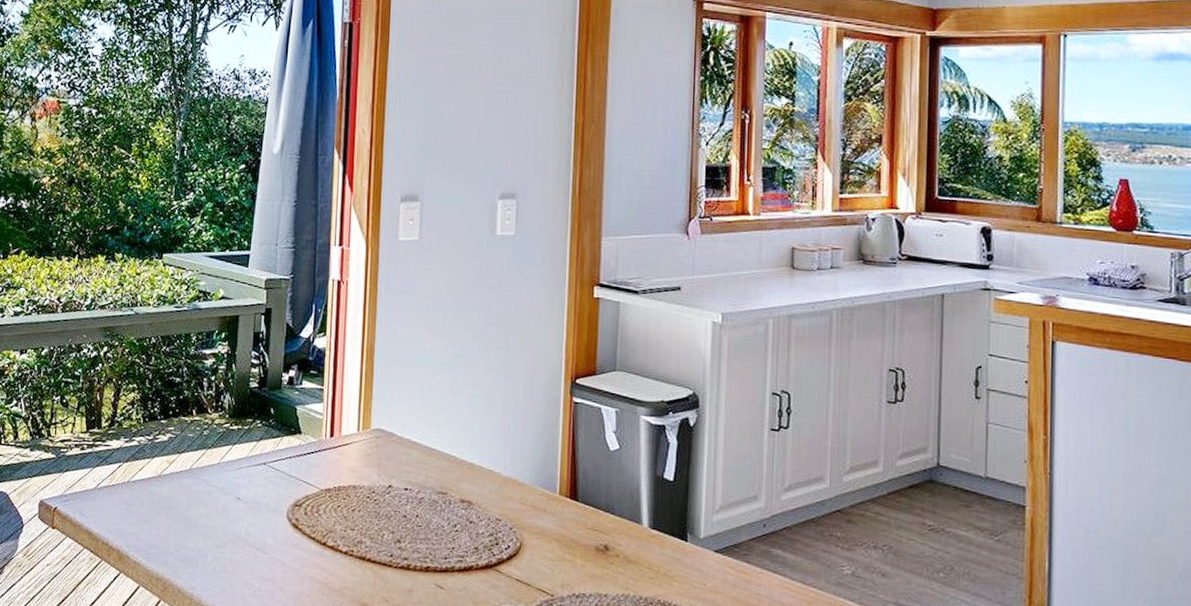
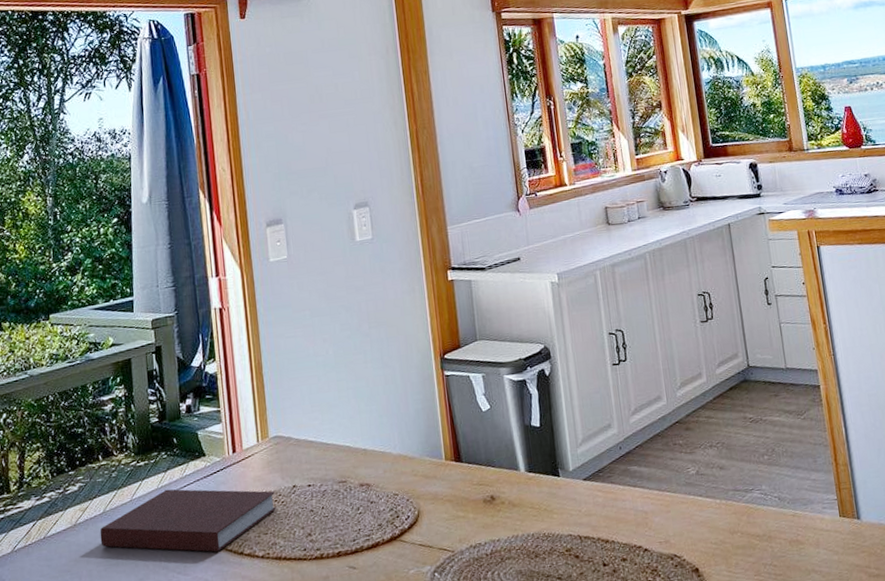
notebook: none [183,460,369,537] -> present [100,489,277,552]

